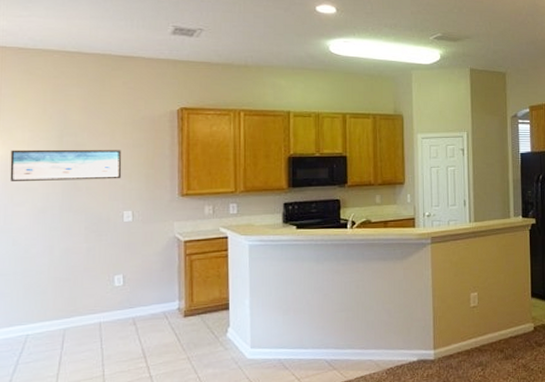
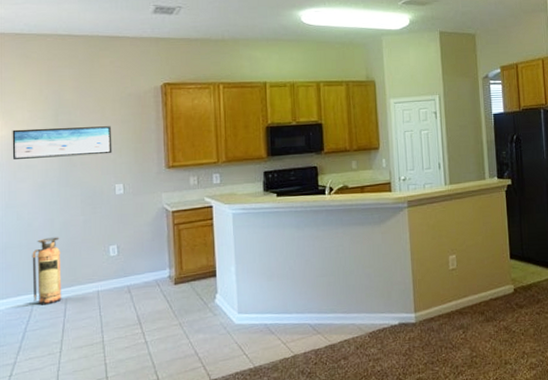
fire extinguisher: none [27,265,61,337] -> present [32,237,62,305]

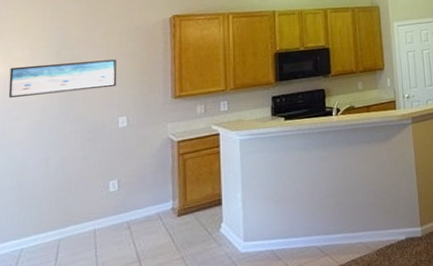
fire extinguisher: present [32,237,62,305] -> none [22,175,56,250]

